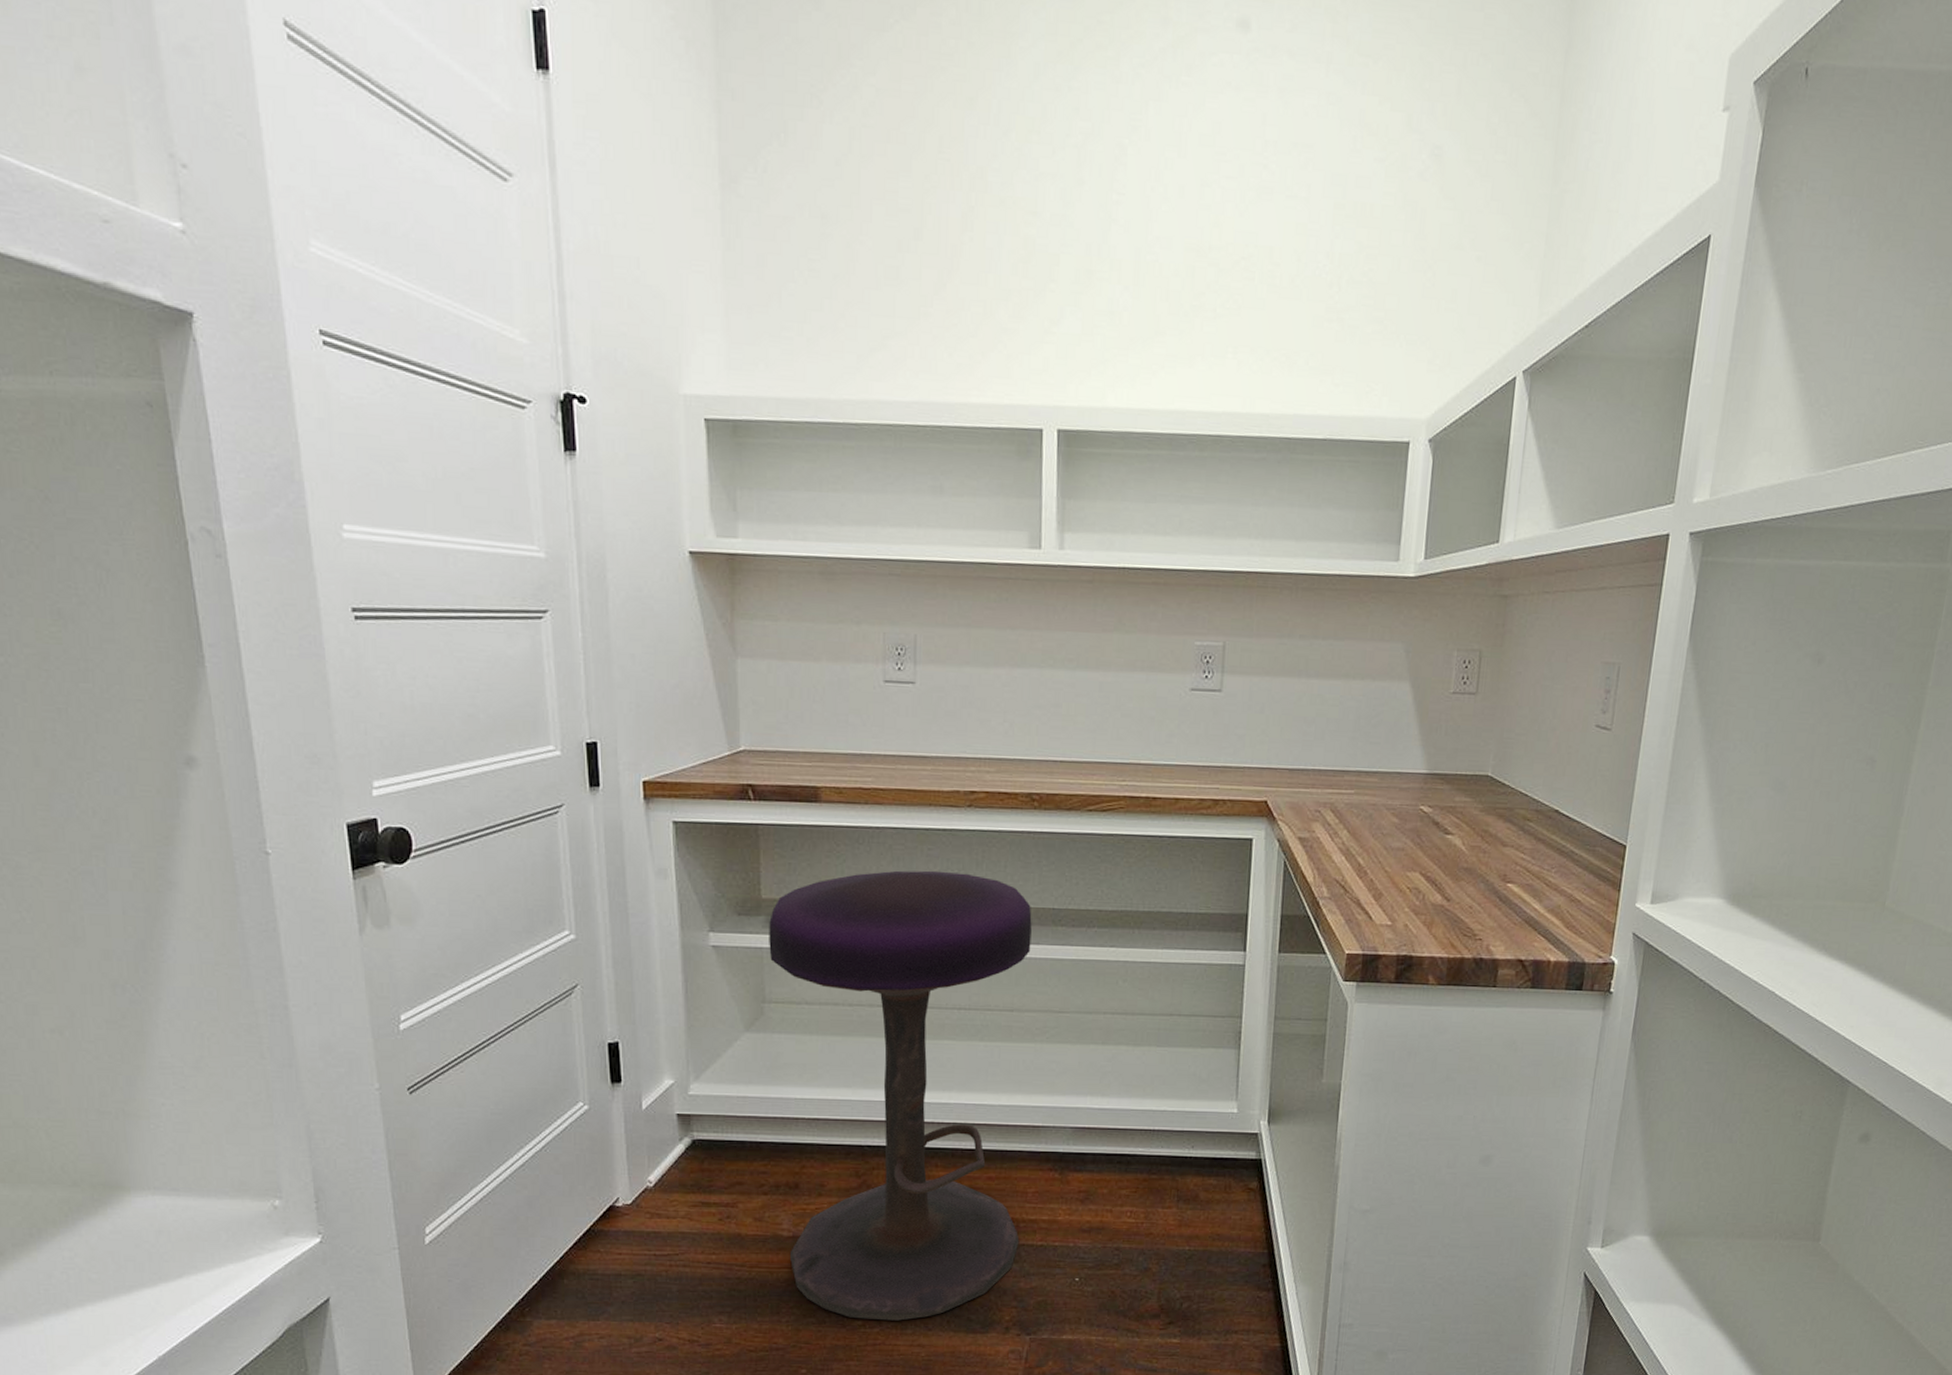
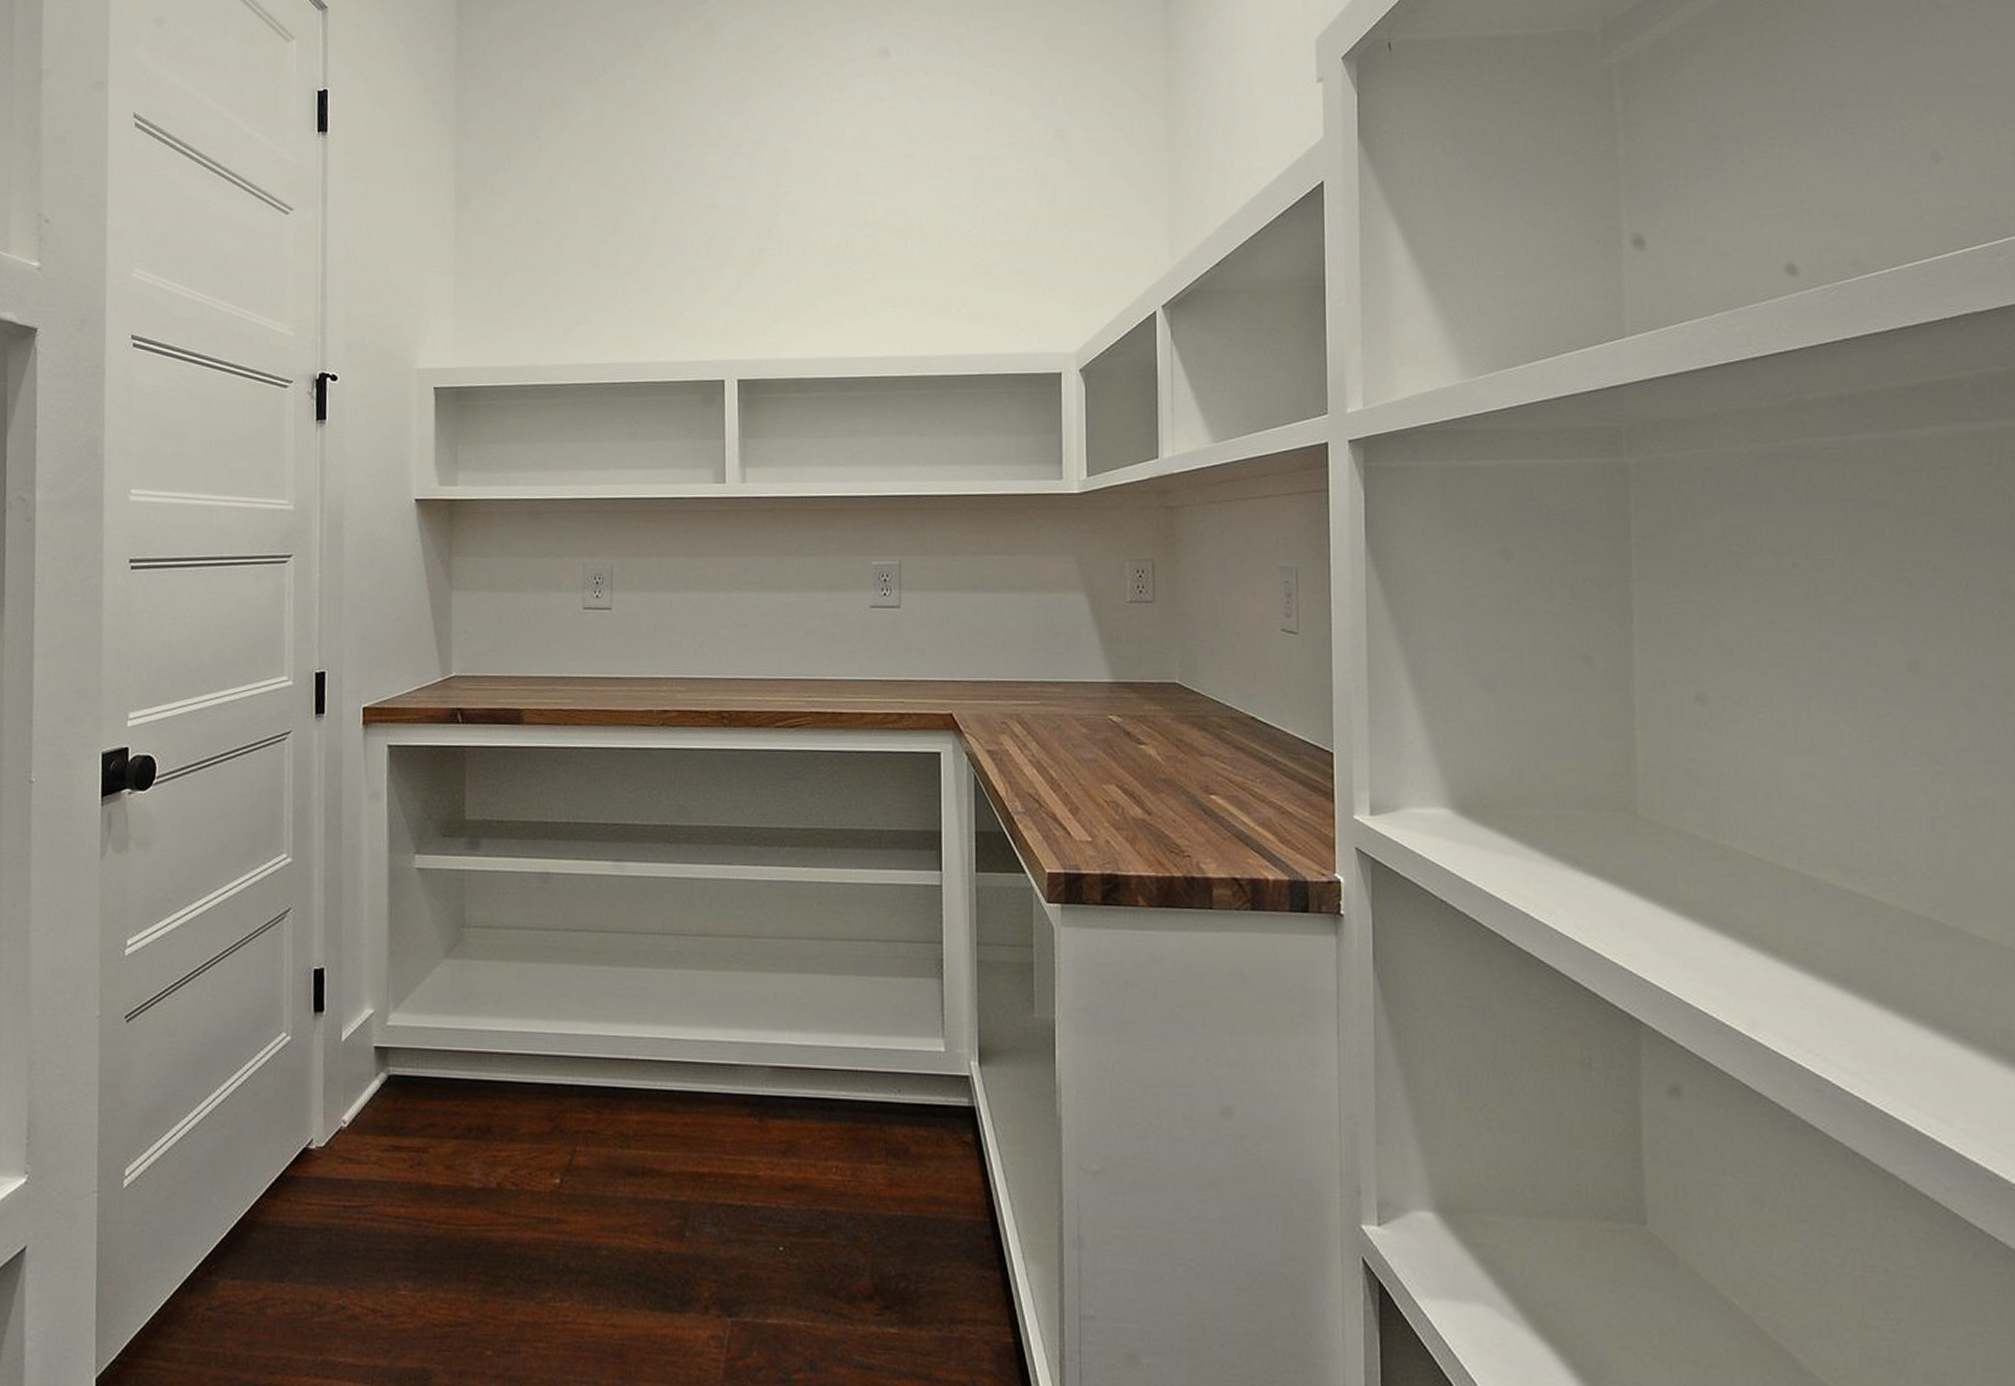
stool: present [769,870,1032,1321] -> none [470,789,724,1294]

